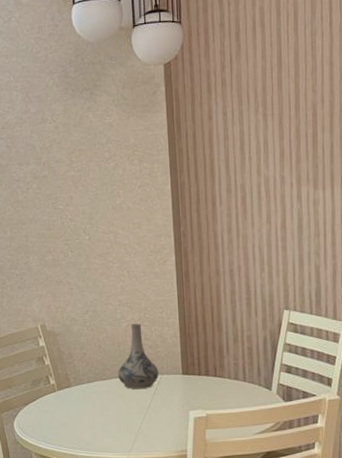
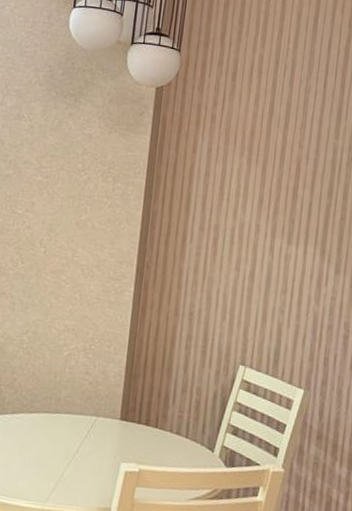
decorative vase: present [118,324,159,389] -> none [48,354,95,430]

